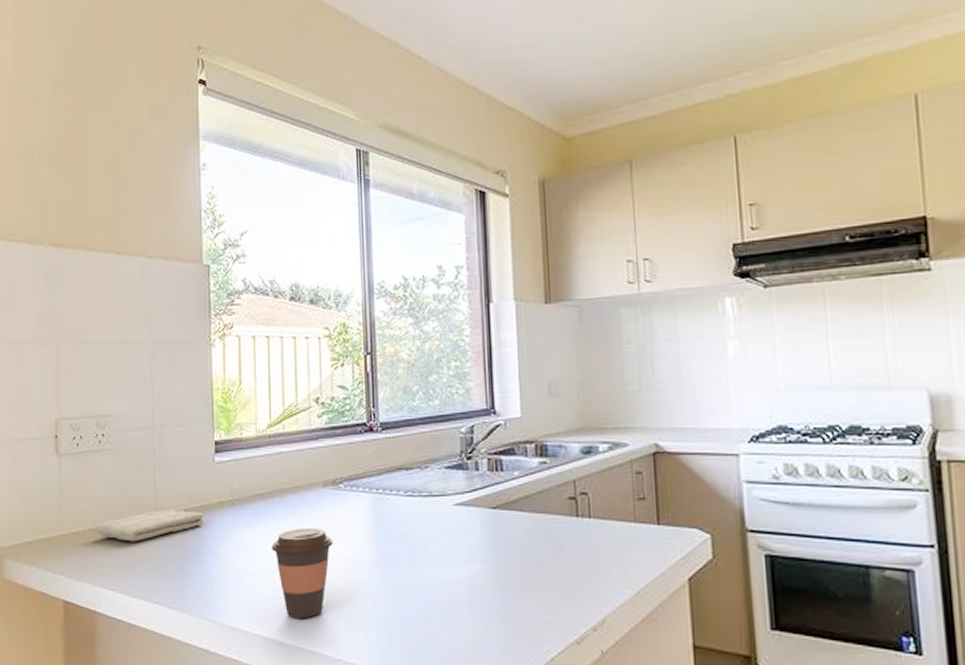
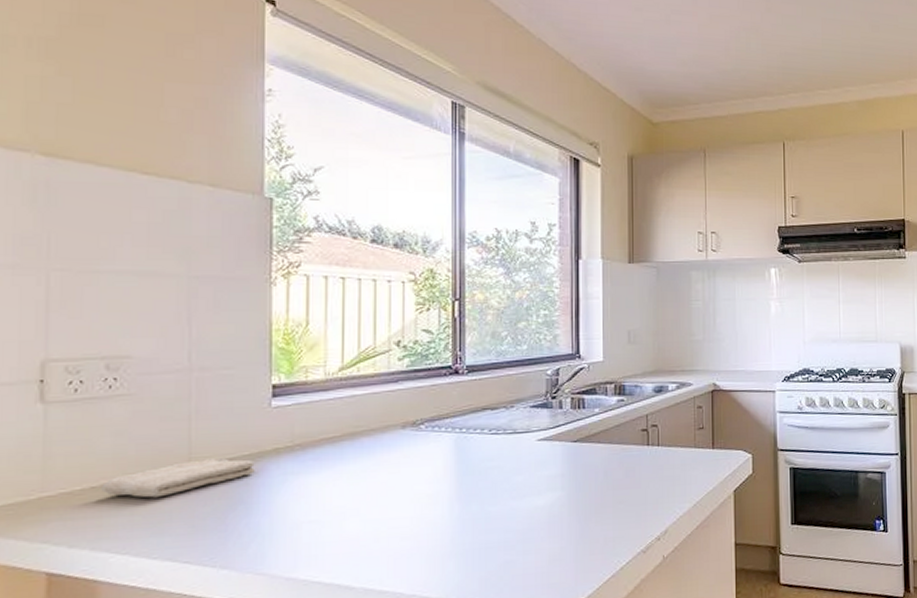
coffee cup: present [272,527,333,619] -> none [339,469,410,561]

